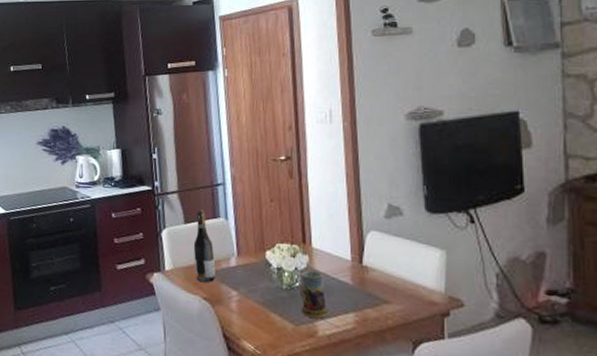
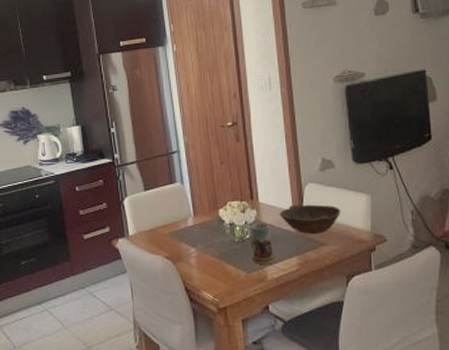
wine bottle: present [193,209,216,283] -> none [153,177,175,243]
bowl: none [335,253,409,290] -> present [279,204,341,235]

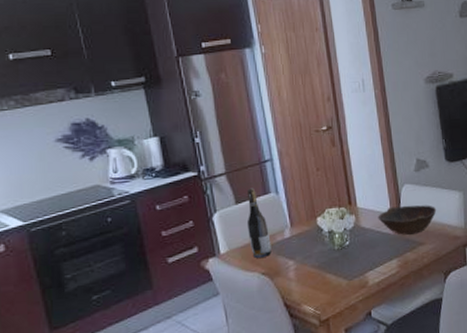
wine bottle: none [153,177,175,243] -> present [246,188,272,259]
mug: present [250,223,276,264] -> none [350,228,377,271]

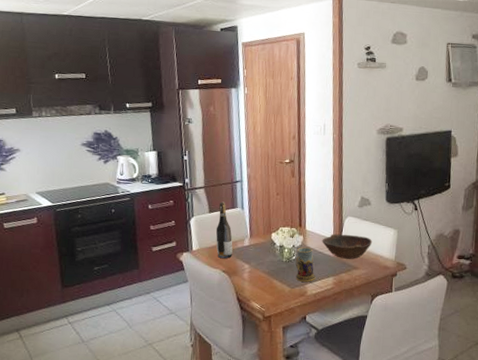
mug: none [350,228,377,271] -> present [295,247,316,282]

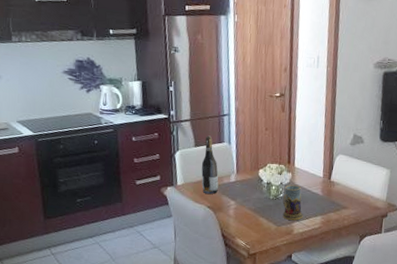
bowl: present [322,233,373,260] -> none [311,171,364,199]

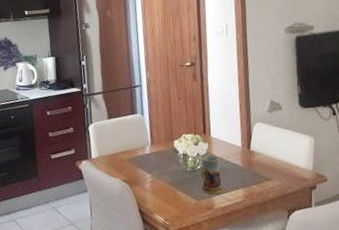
wine bottle: present [201,135,219,195] -> none [115,107,133,168]

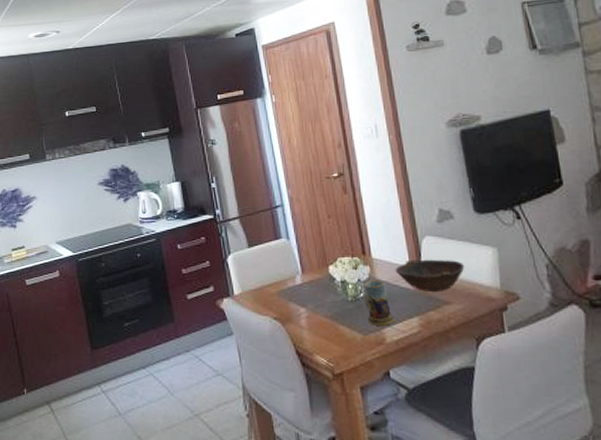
bowl: none [229,141,286,170] -> present [395,259,465,293]

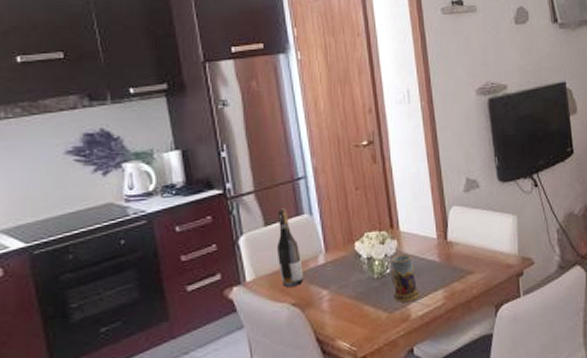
wine bottle: none [259,232,283,303] -> present [276,208,303,288]
bowl: present [395,259,465,293] -> none [422,229,488,264]

